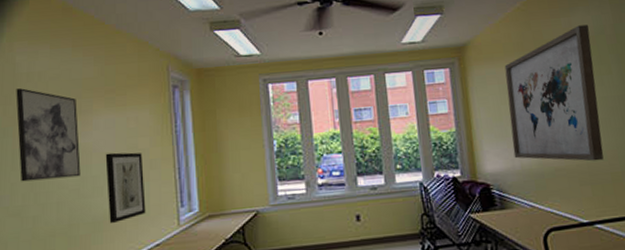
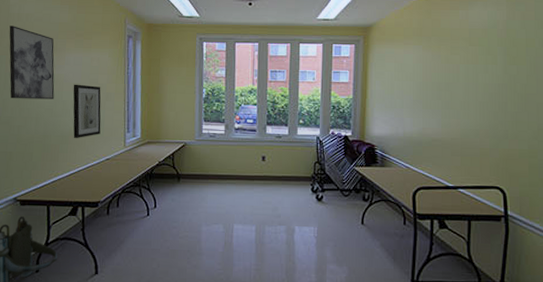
wall art: present [504,25,604,162] -> none [399,18,484,137]

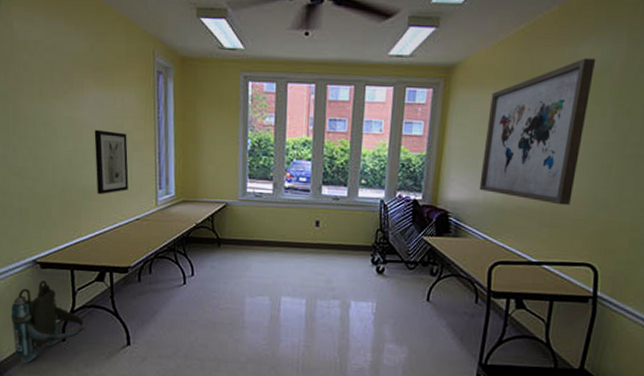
wall art: present [9,26,55,100] -> none [15,55,73,148]
wall art: none [399,18,484,137] -> present [479,58,596,206]

